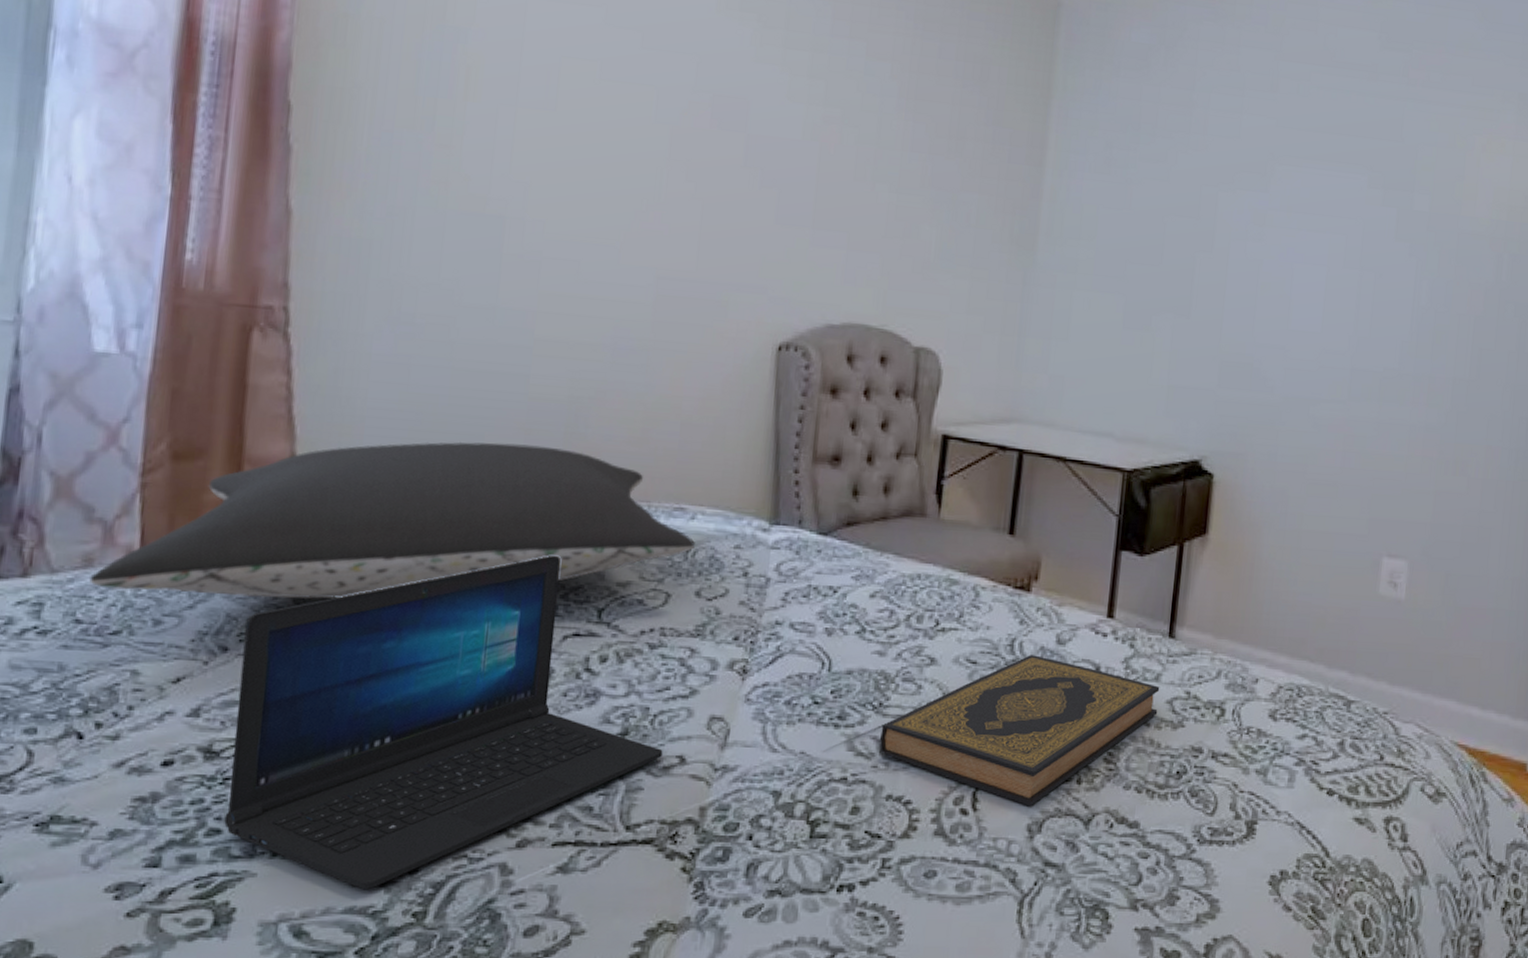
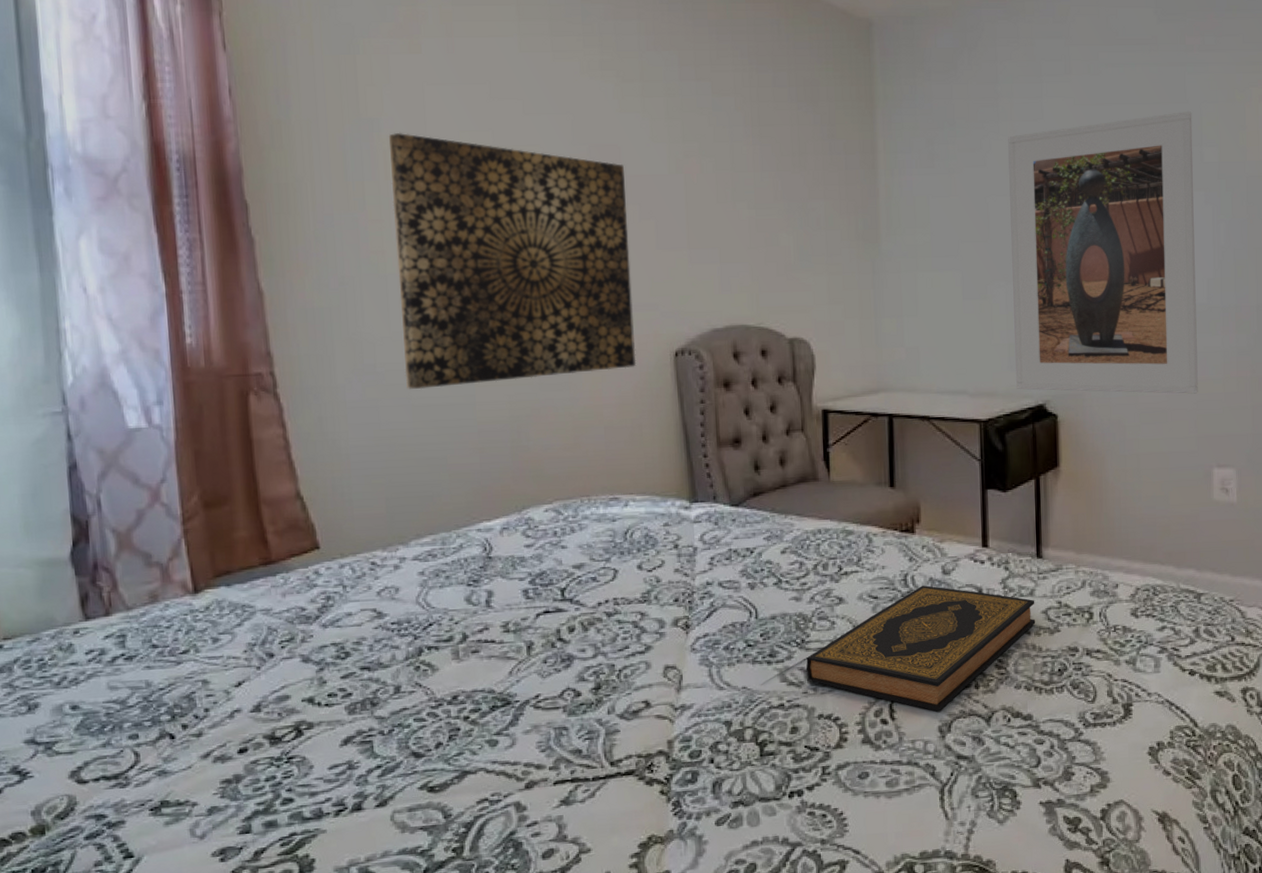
pillow: present [89,441,695,600] -> none [157,460,631,618]
laptop: present [224,555,663,889] -> none [284,549,631,834]
wall art: none [449,47,751,357] -> present [388,132,637,390]
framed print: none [1171,151,1407,470] -> present [1008,111,1198,394]

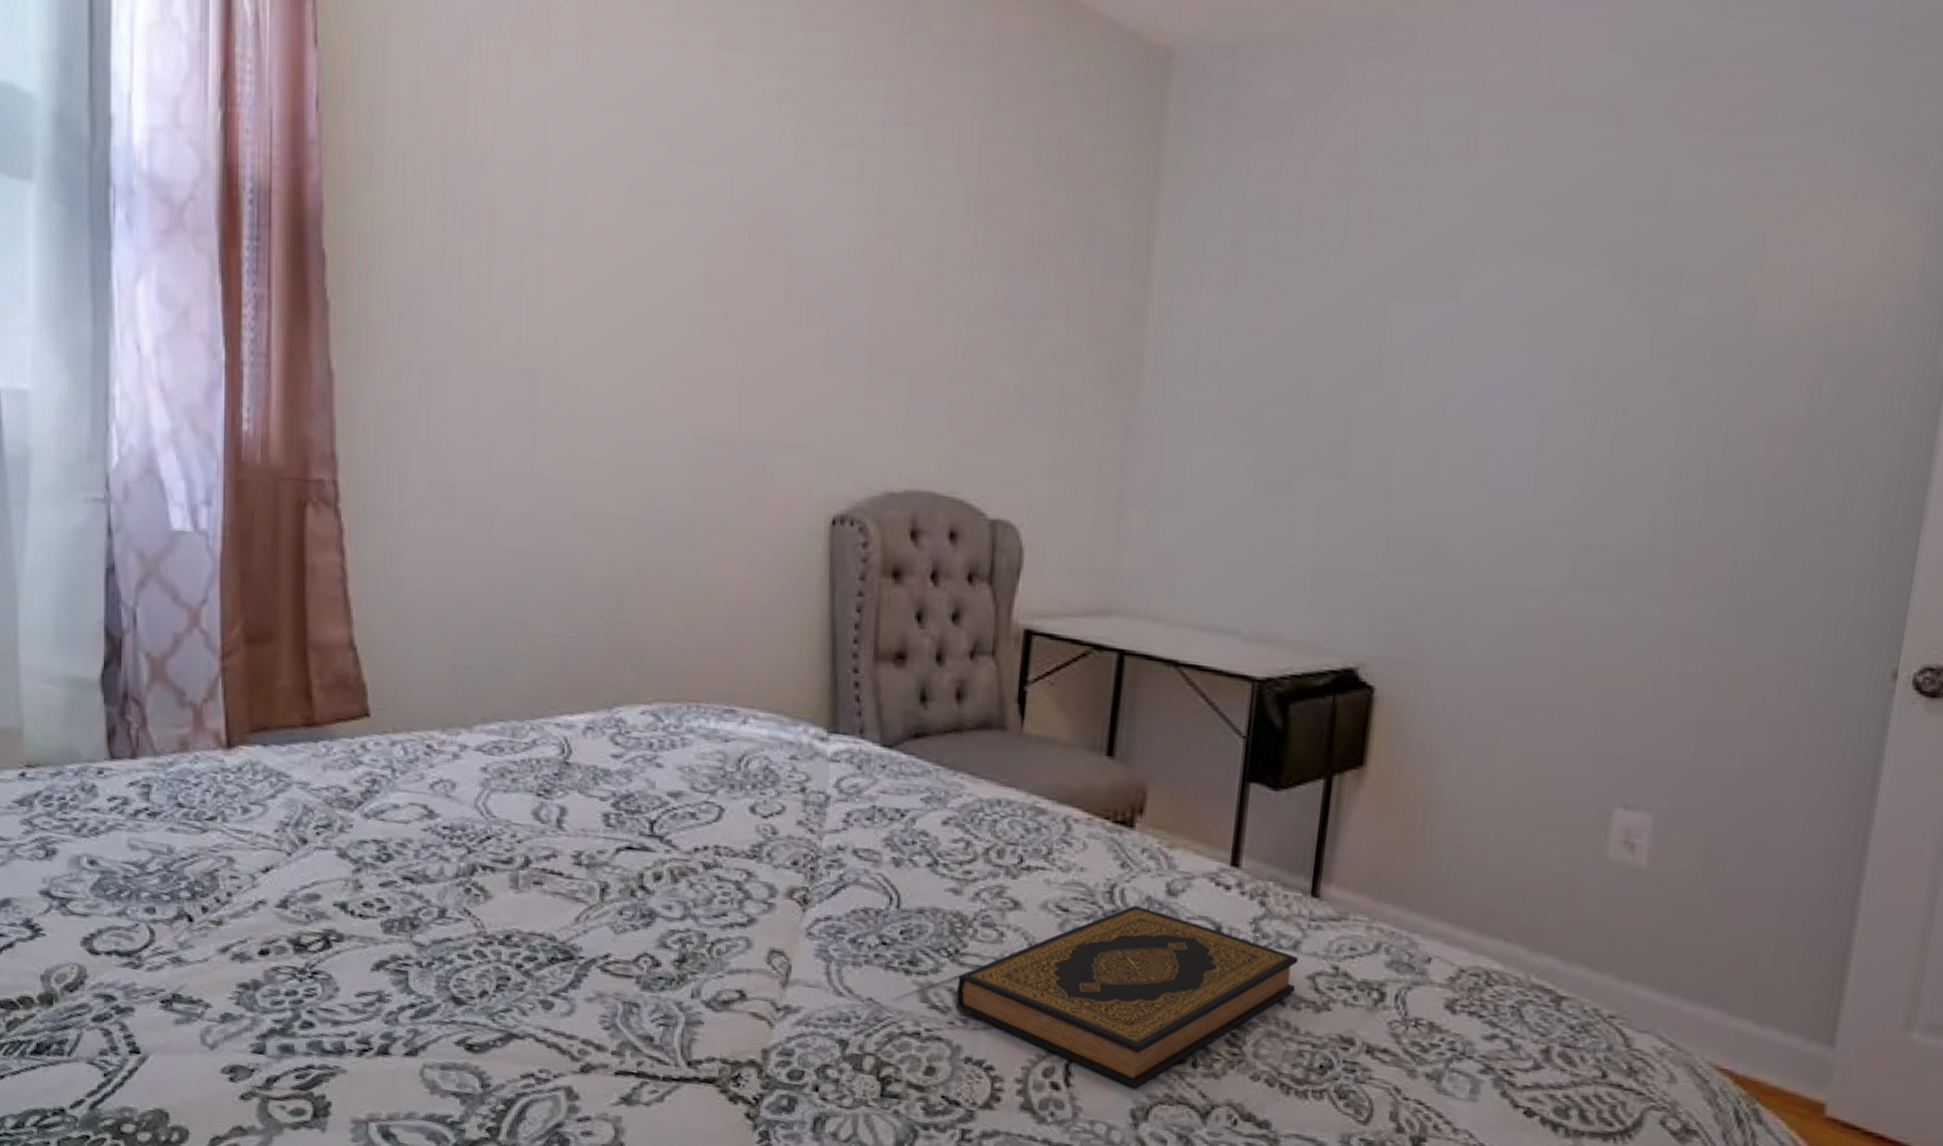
wall art: present [388,132,637,390] -> none [488,173,793,534]
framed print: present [1008,111,1198,394] -> none [1316,229,1672,687]

